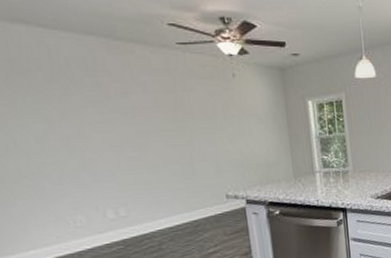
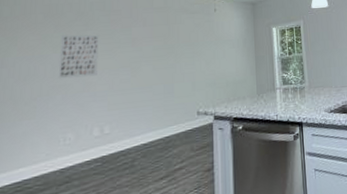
wall art: none [36,100,97,155] -> present [58,34,99,79]

